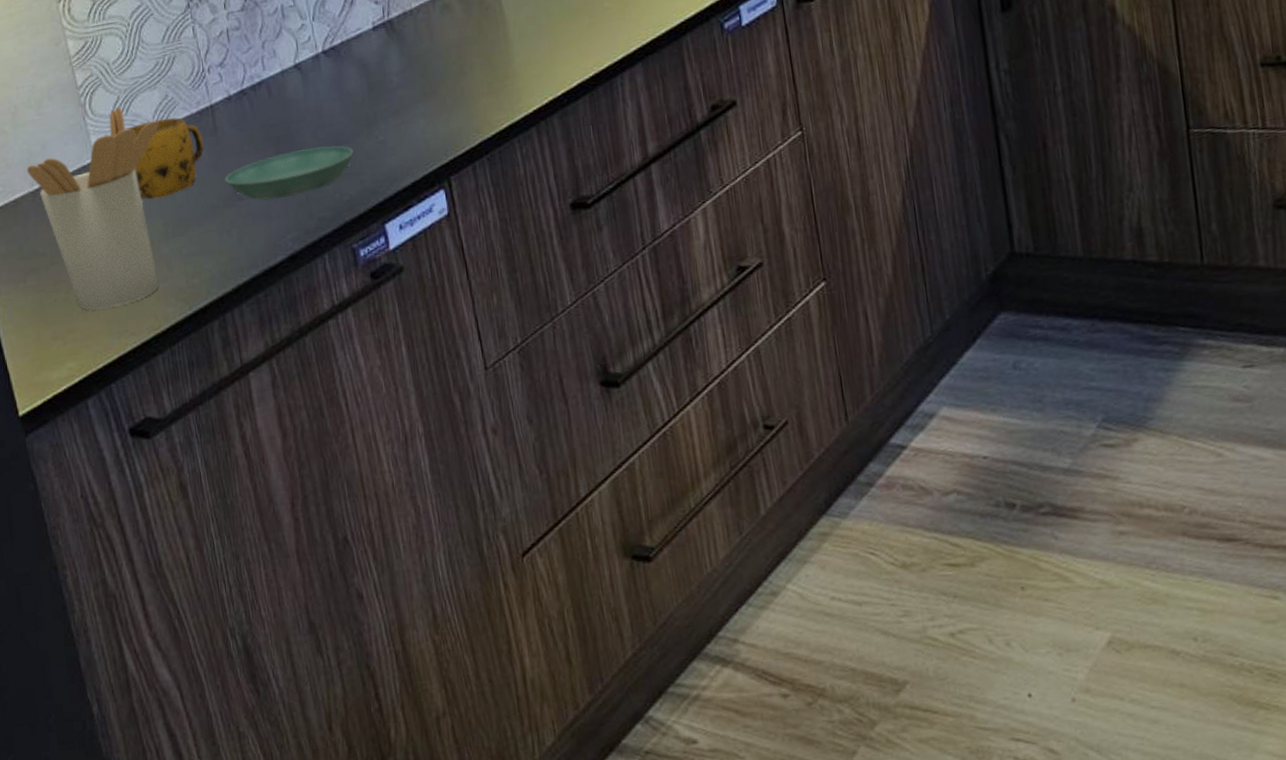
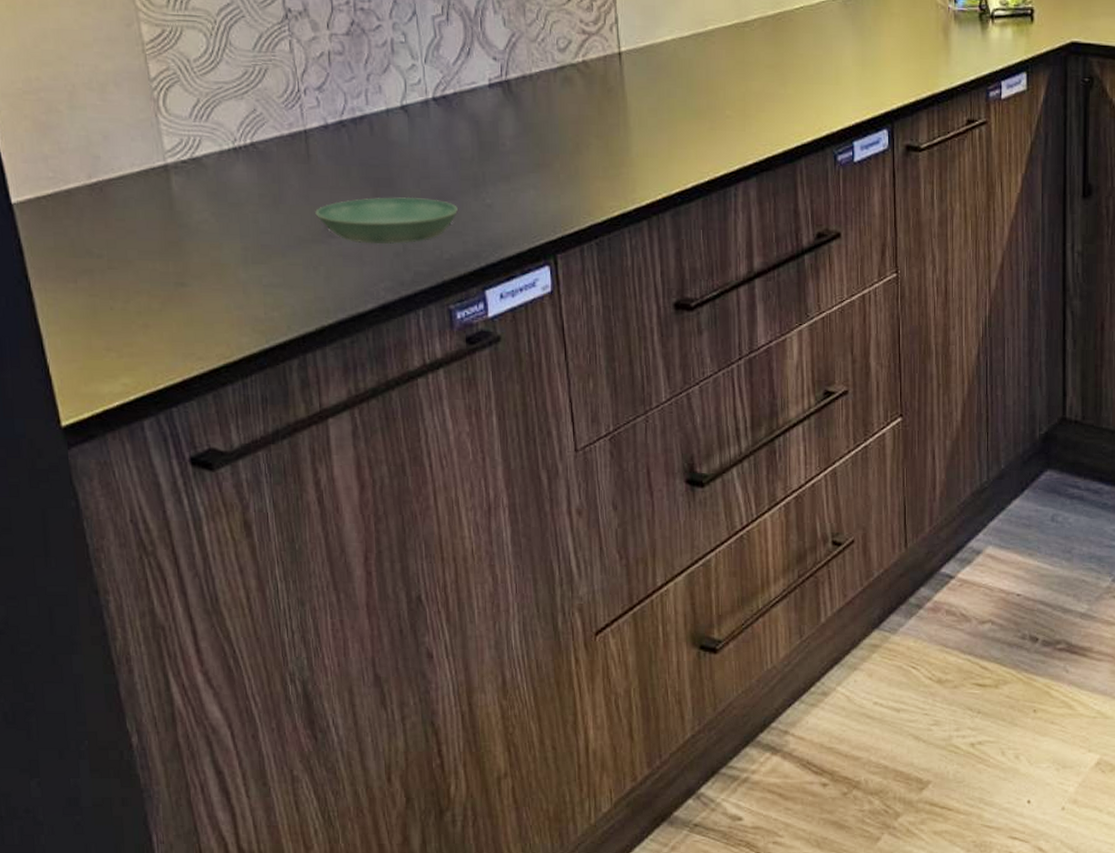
utensil holder: present [26,106,160,310] -> none [83,109,245,327]
mug: present [127,117,204,200] -> none [206,133,294,220]

